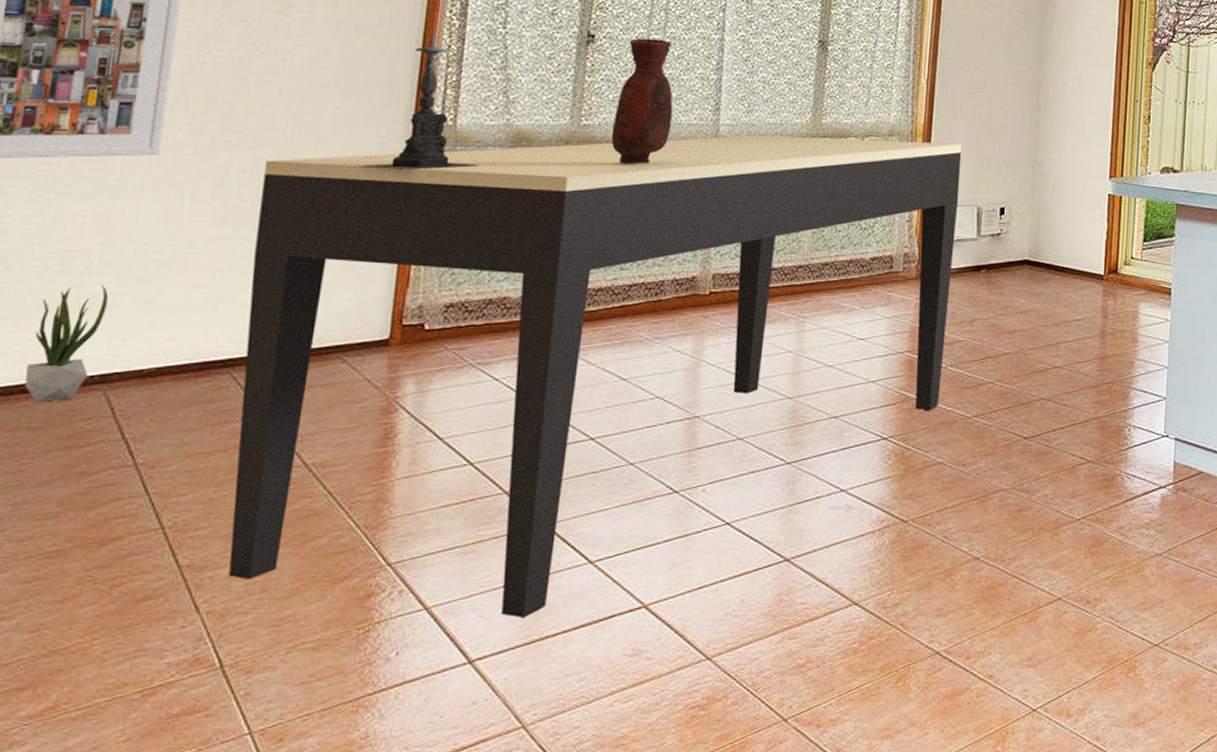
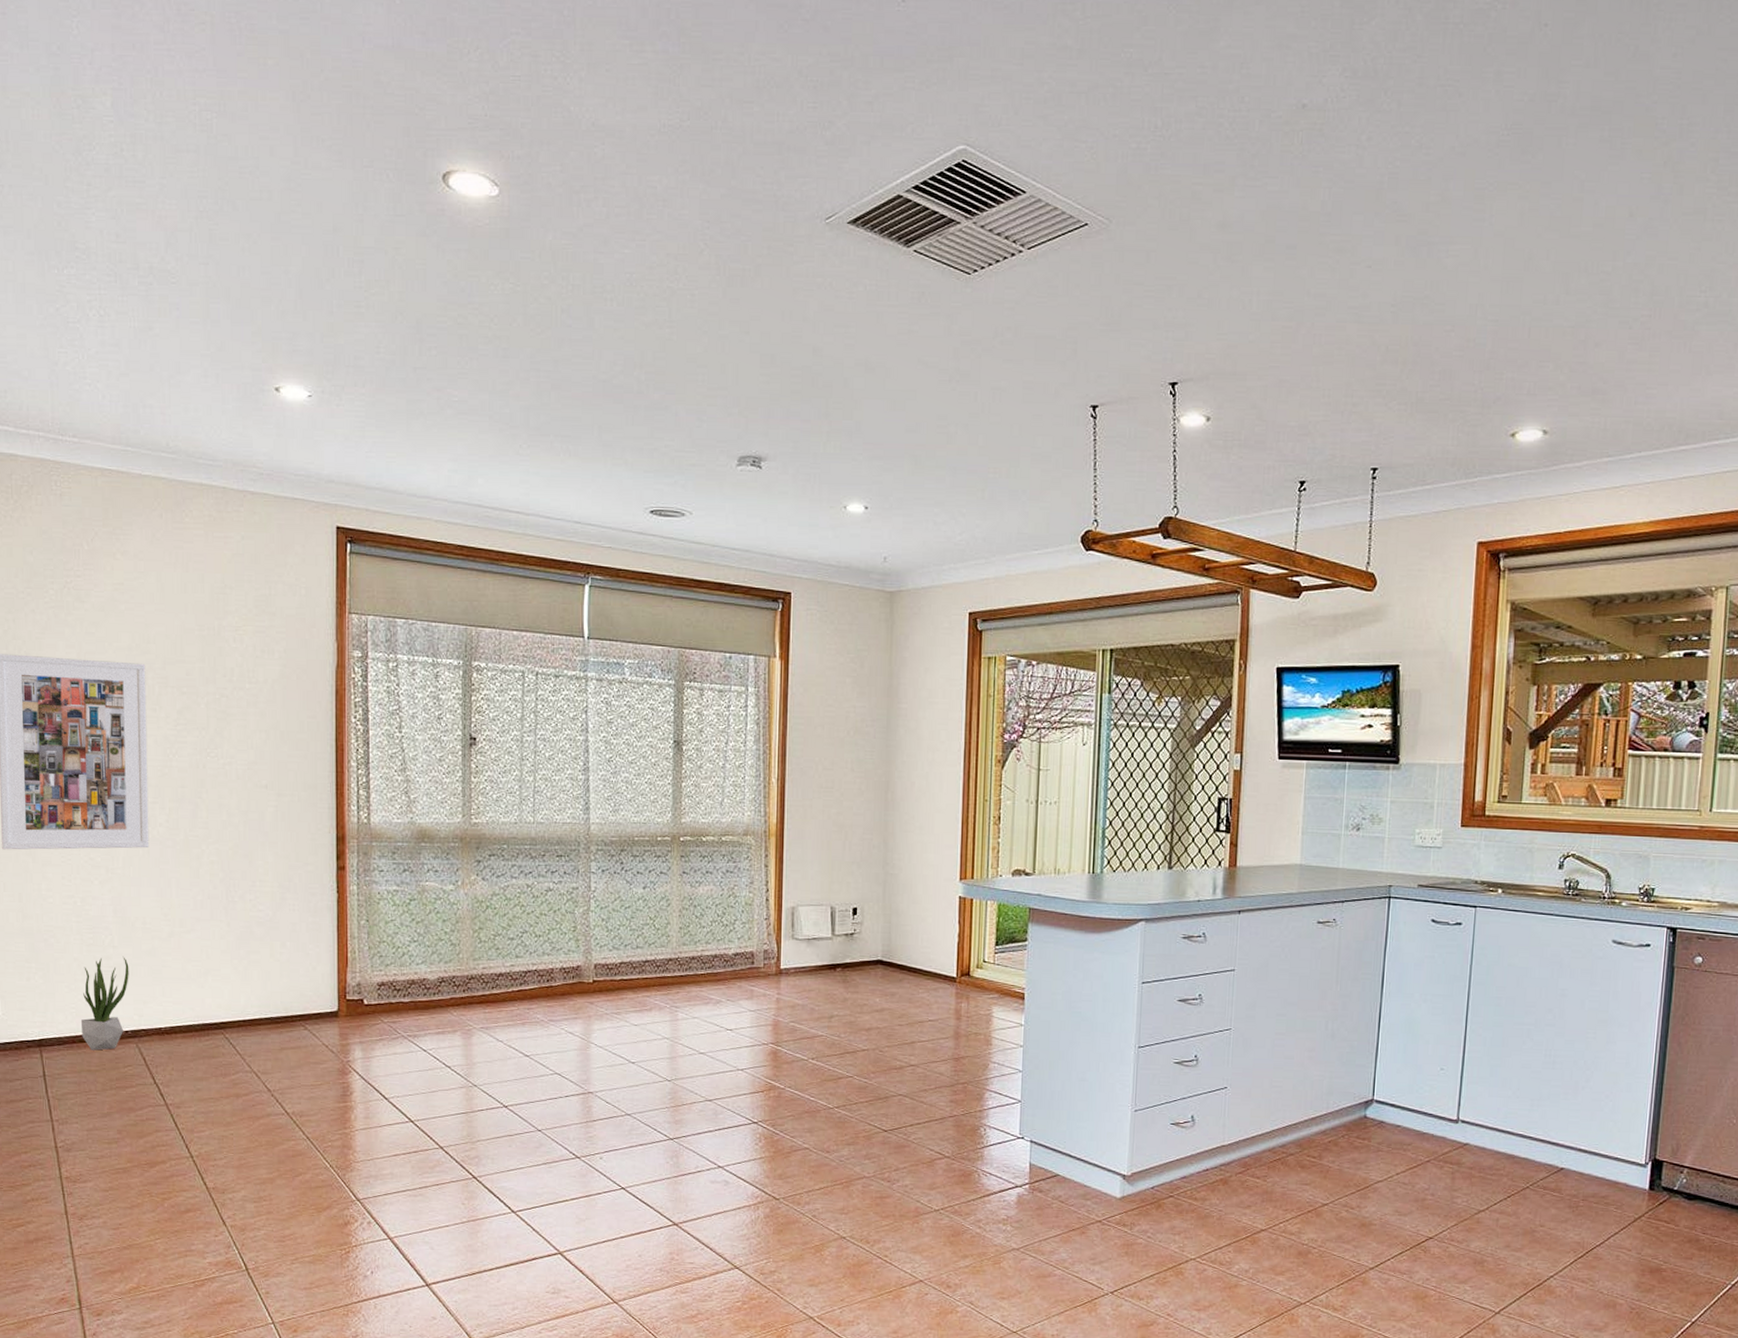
dining table: present [229,135,962,617] -> none [228,833,814,1253]
candle holder: present [361,29,479,170] -> none [300,734,392,863]
vase: present [611,38,673,164] -> none [498,740,548,861]

